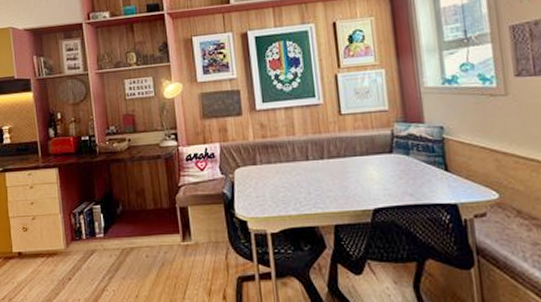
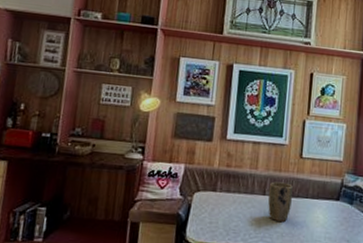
plant pot: none [311,144,340,185] -> present [268,181,293,222]

